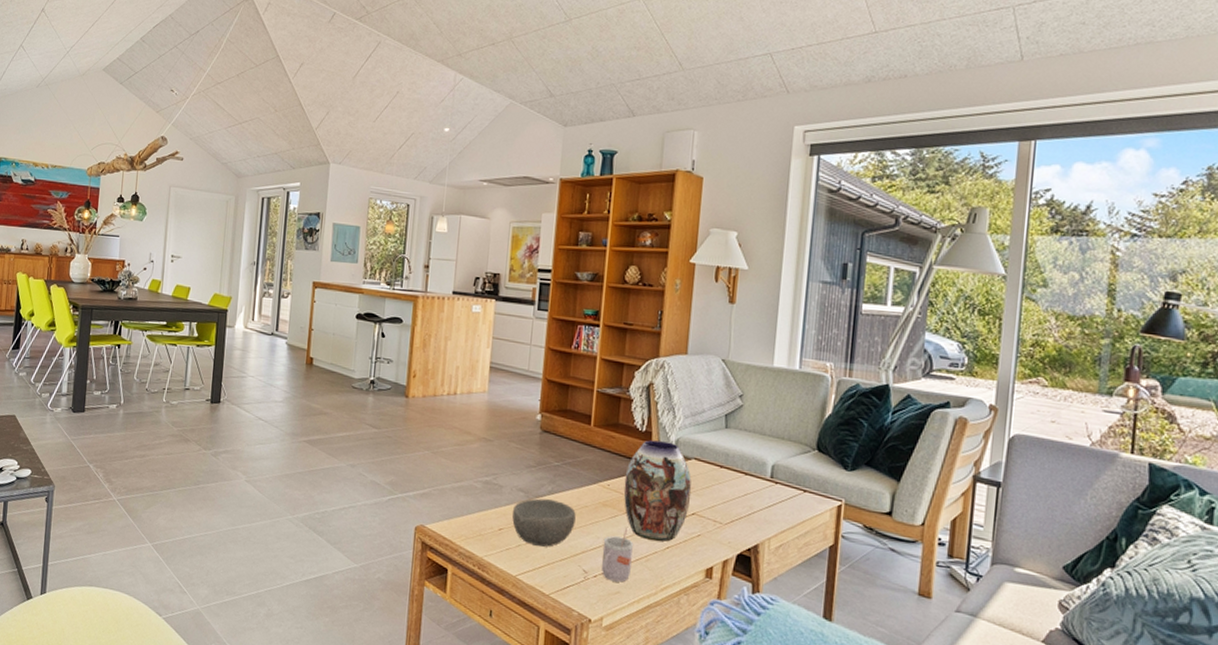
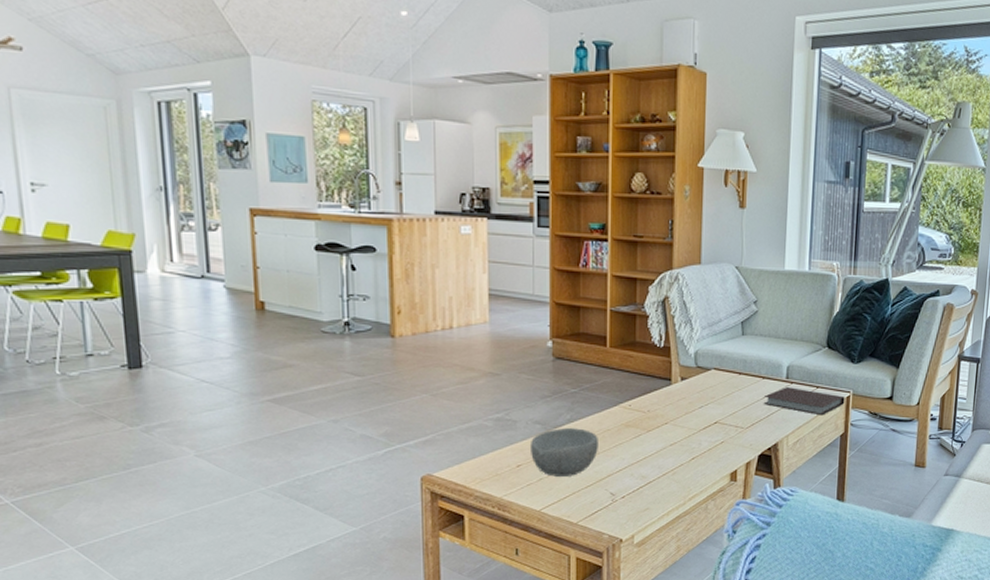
mug: present [601,528,633,583] -> none [628,445,659,499]
vase: present [623,440,692,542] -> none [646,355,713,454]
notebook: none [745,487,836,523] -> present [764,387,845,416]

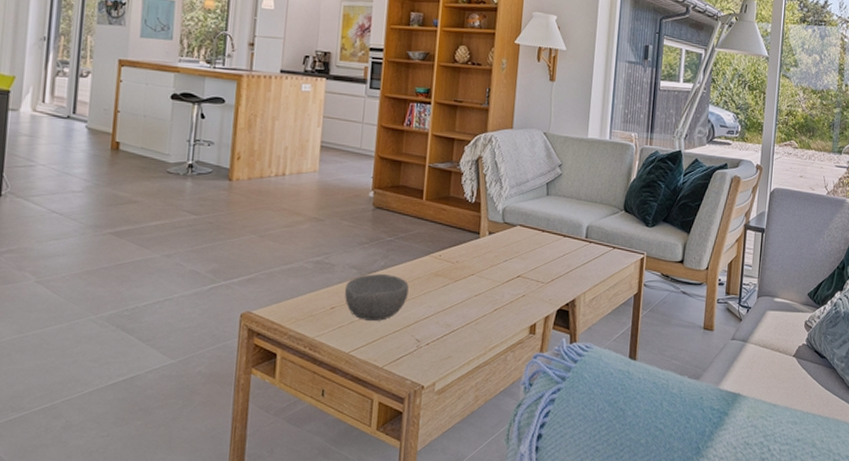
notebook: present [764,387,845,416] -> none [564,246,640,275]

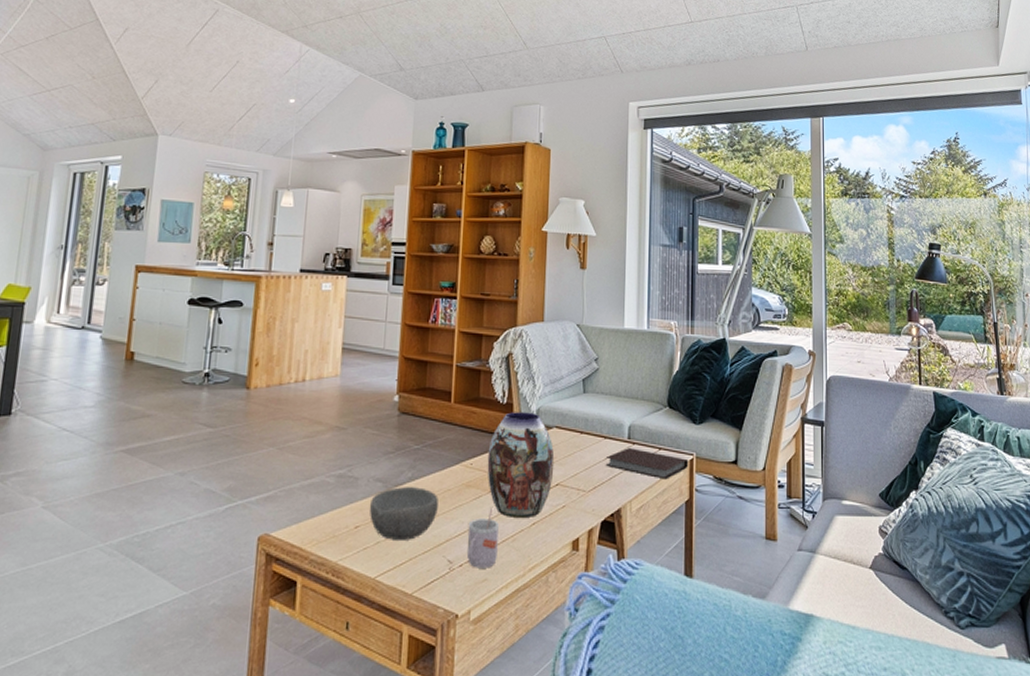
mug: none [434,295,464,347] -> present [467,508,499,568]
vase: none [454,210,517,305] -> present [487,412,555,519]
notebook: none [564,246,640,275] -> present [606,448,688,480]

